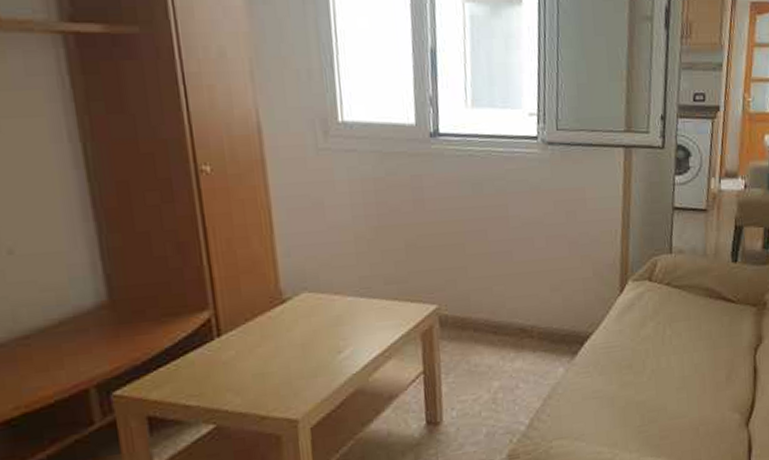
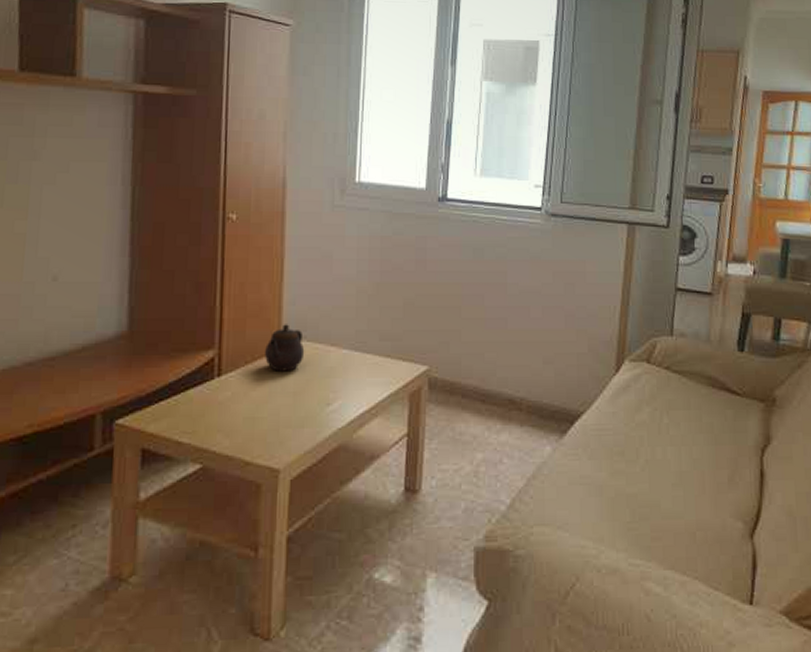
teapot: none [264,277,308,326] -> present [265,324,305,371]

